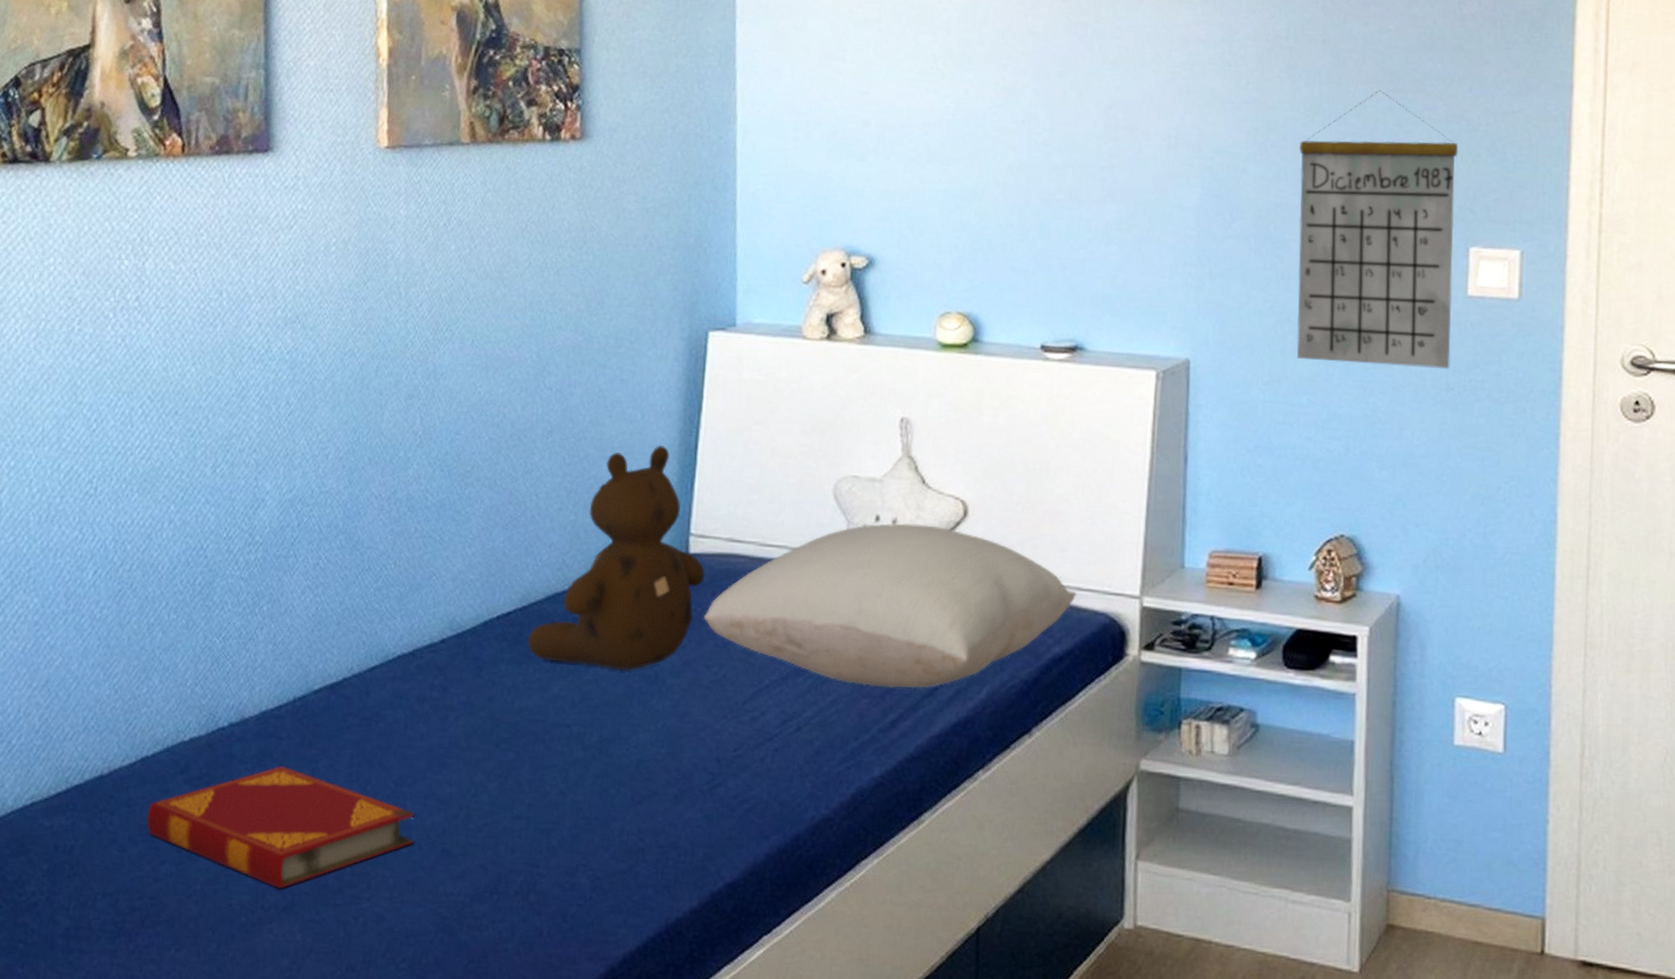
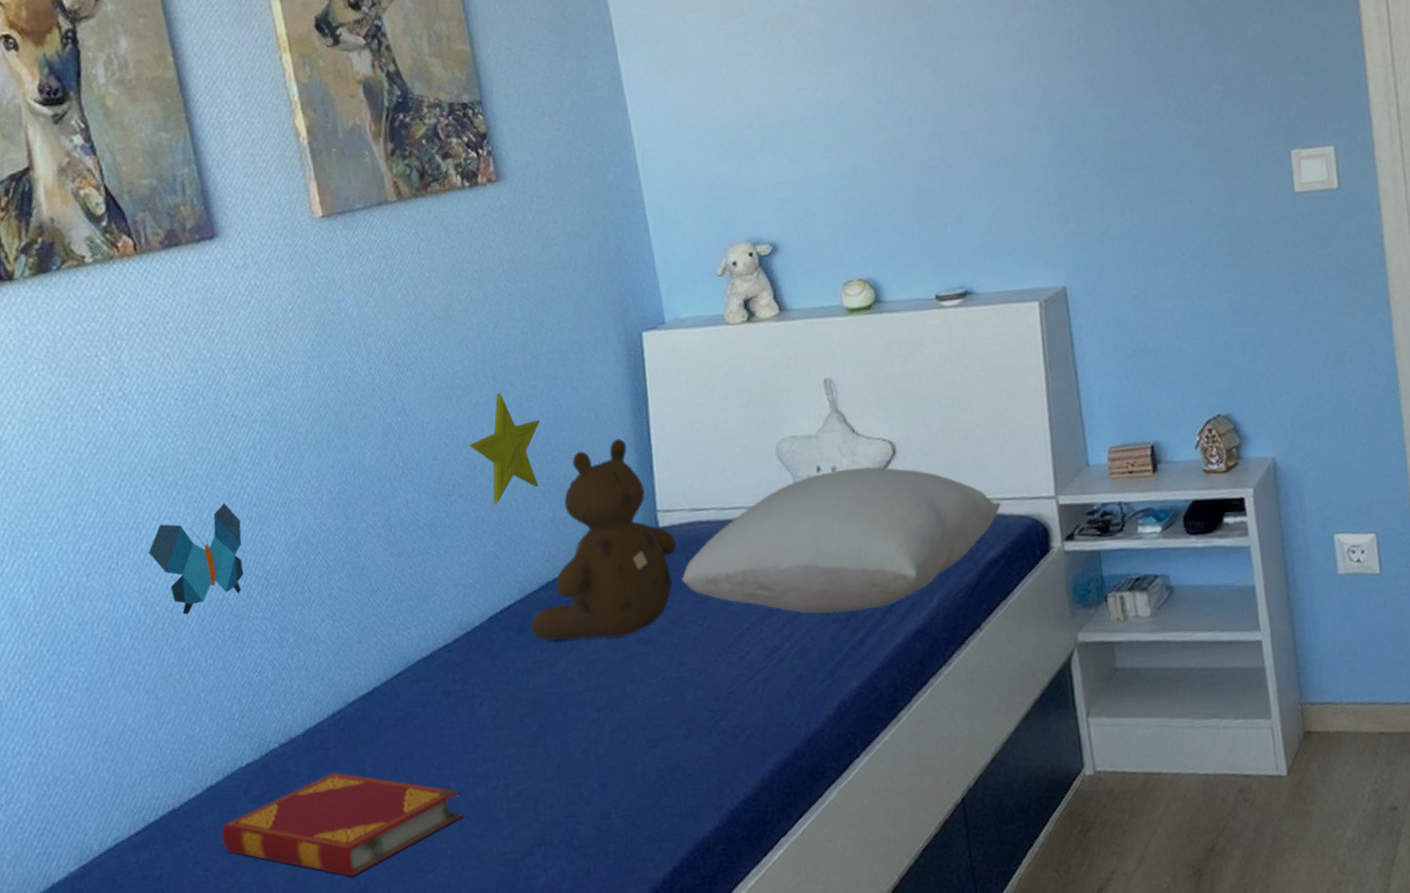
decorative butterfly: none [131,442,236,560] -> present [148,502,244,615]
decorative star: none [498,372,580,496] -> present [469,392,540,505]
calendar: present [1296,90,1459,370] -> none [1132,25,1289,270]

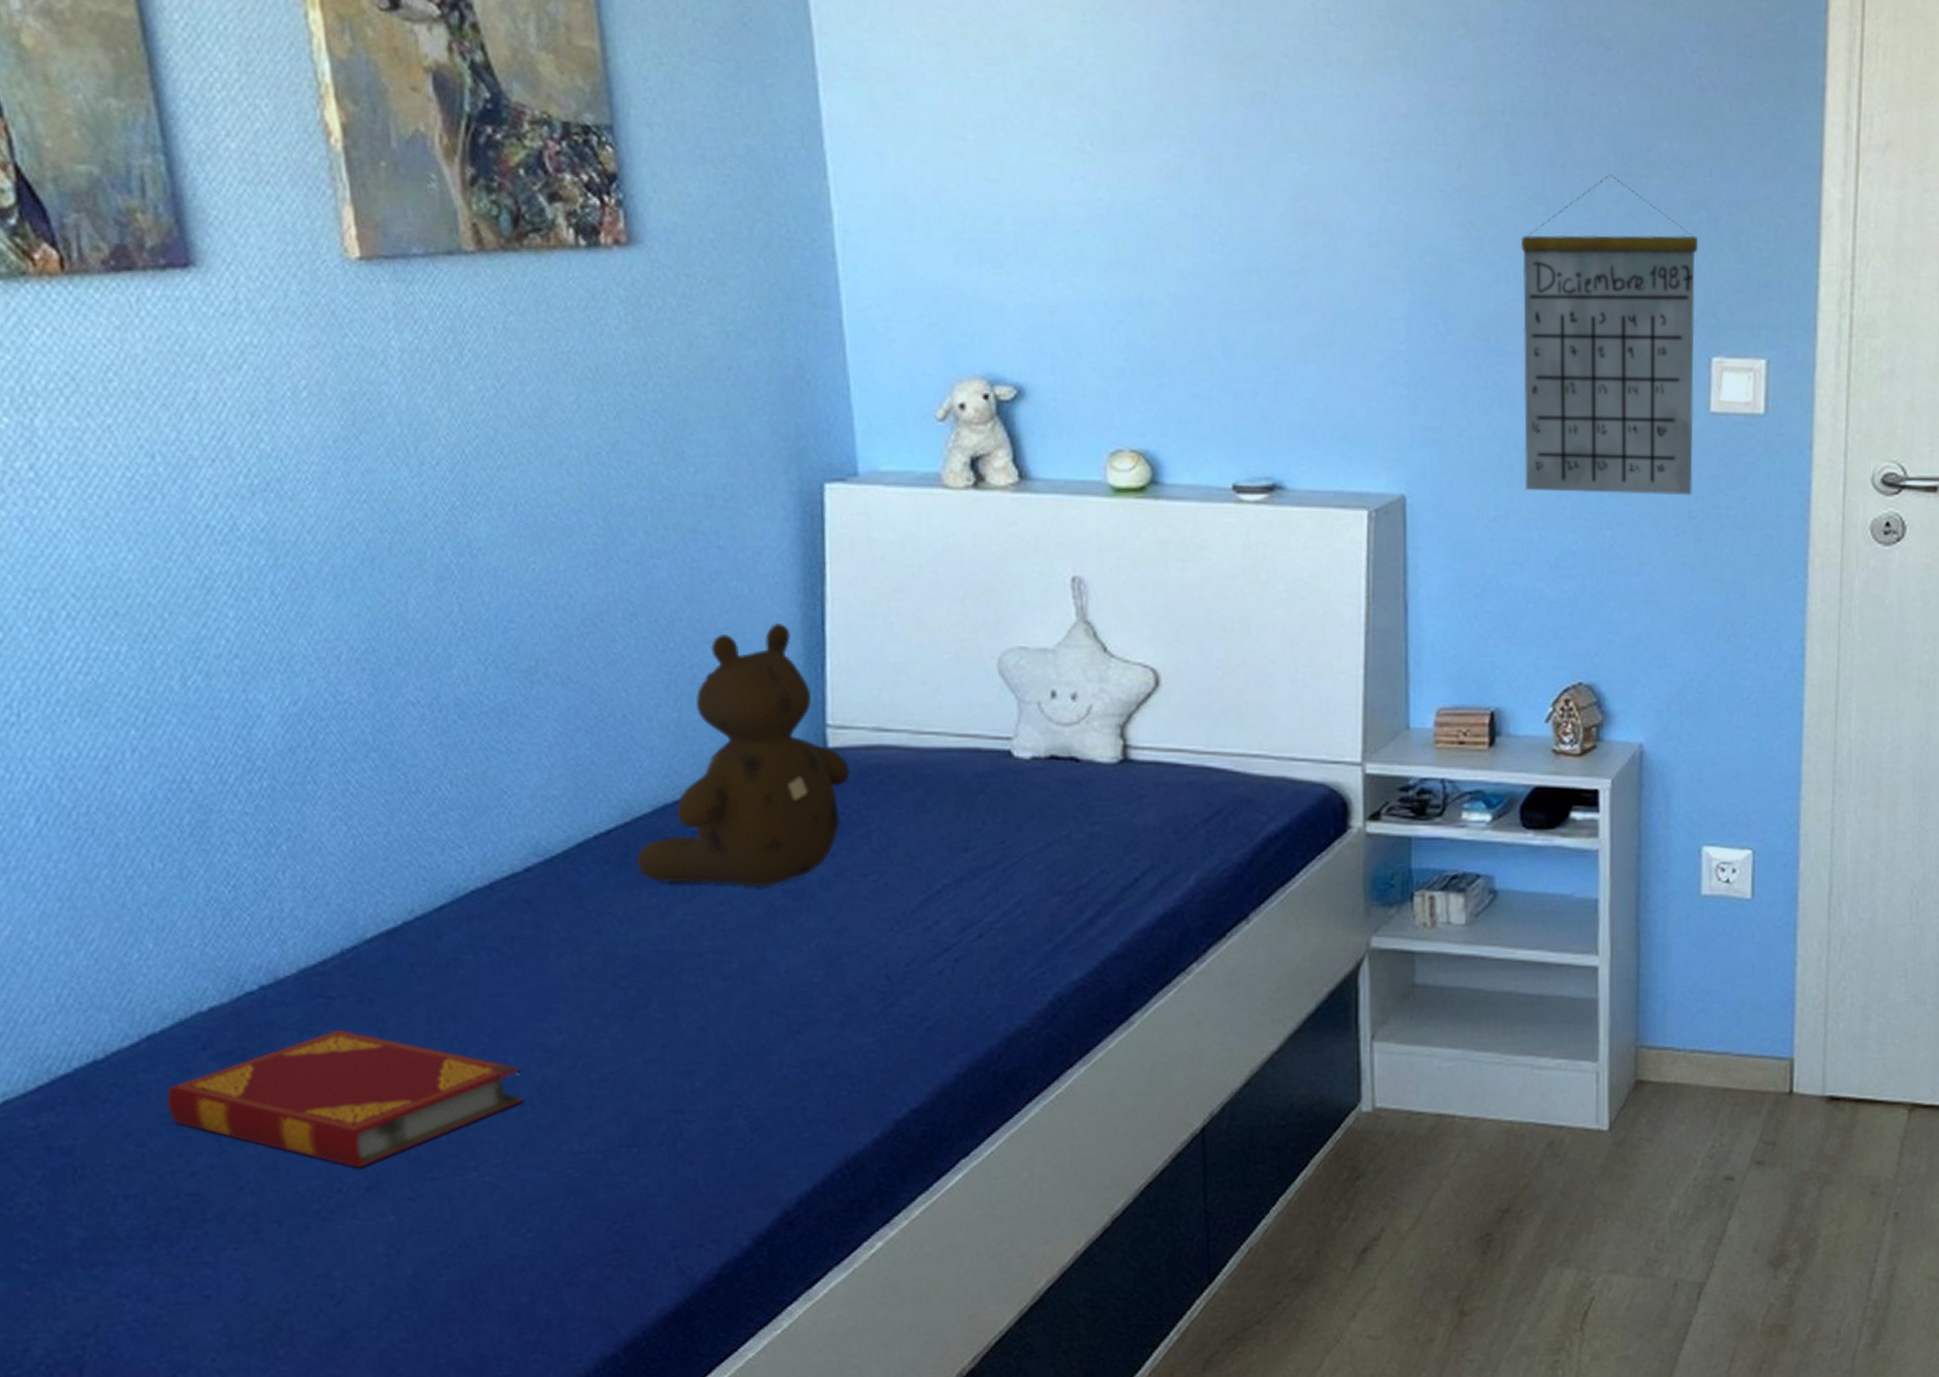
decorative butterfly: present [148,502,244,615] -> none [68,647,215,798]
decorative star: present [469,392,540,505] -> none [563,541,669,694]
pillow: present [681,466,1001,614] -> none [853,698,1290,882]
calendar: none [1132,25,1289,270] -> present [1521,174,1699,496]

